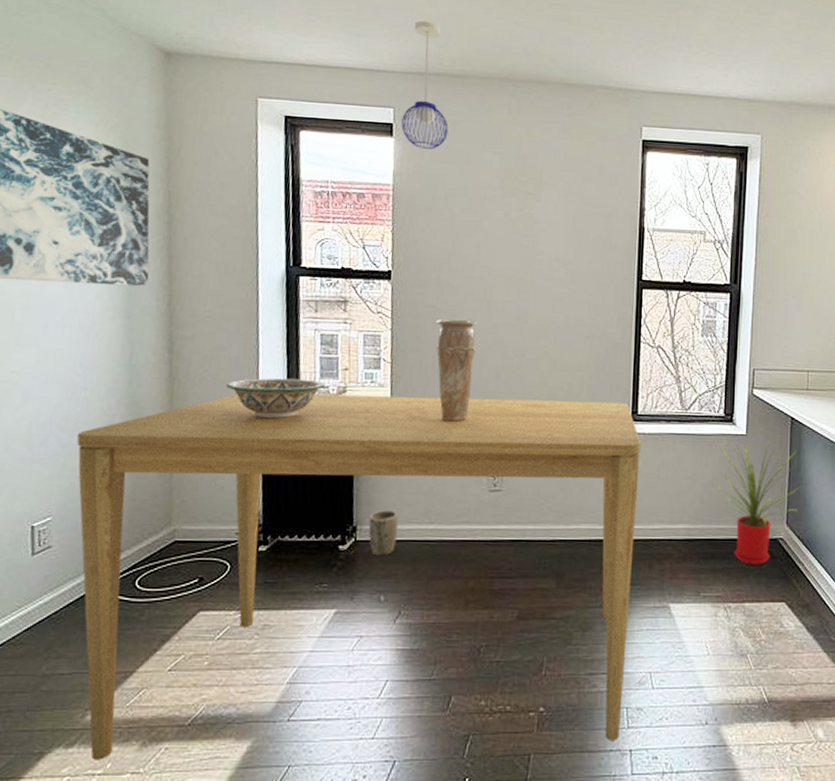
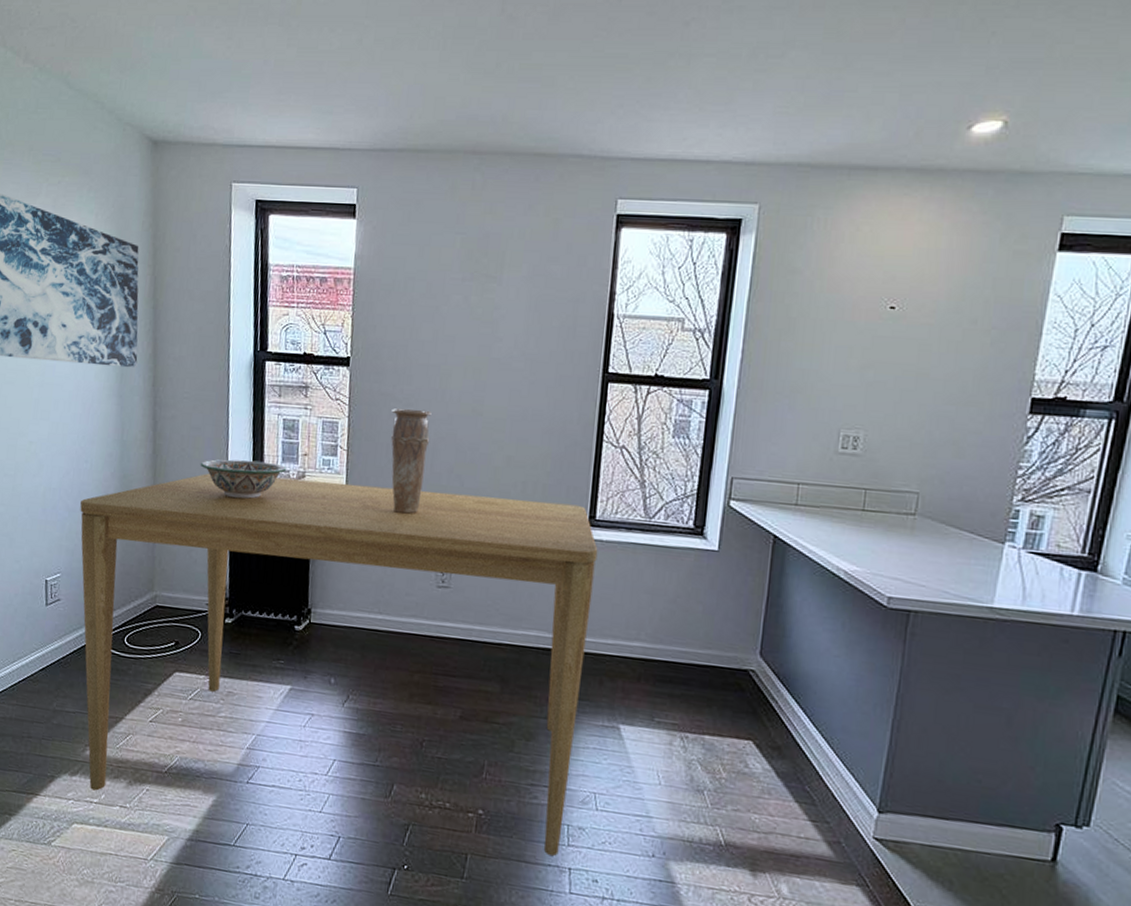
plant pot: present [368,510,398,556] -> none [322,595,349,640]
pendant light: present [401,20,449,149] -> none [364,93,410,230]
house plant: present [712,437,801,565] -> none [675,553,781,696]

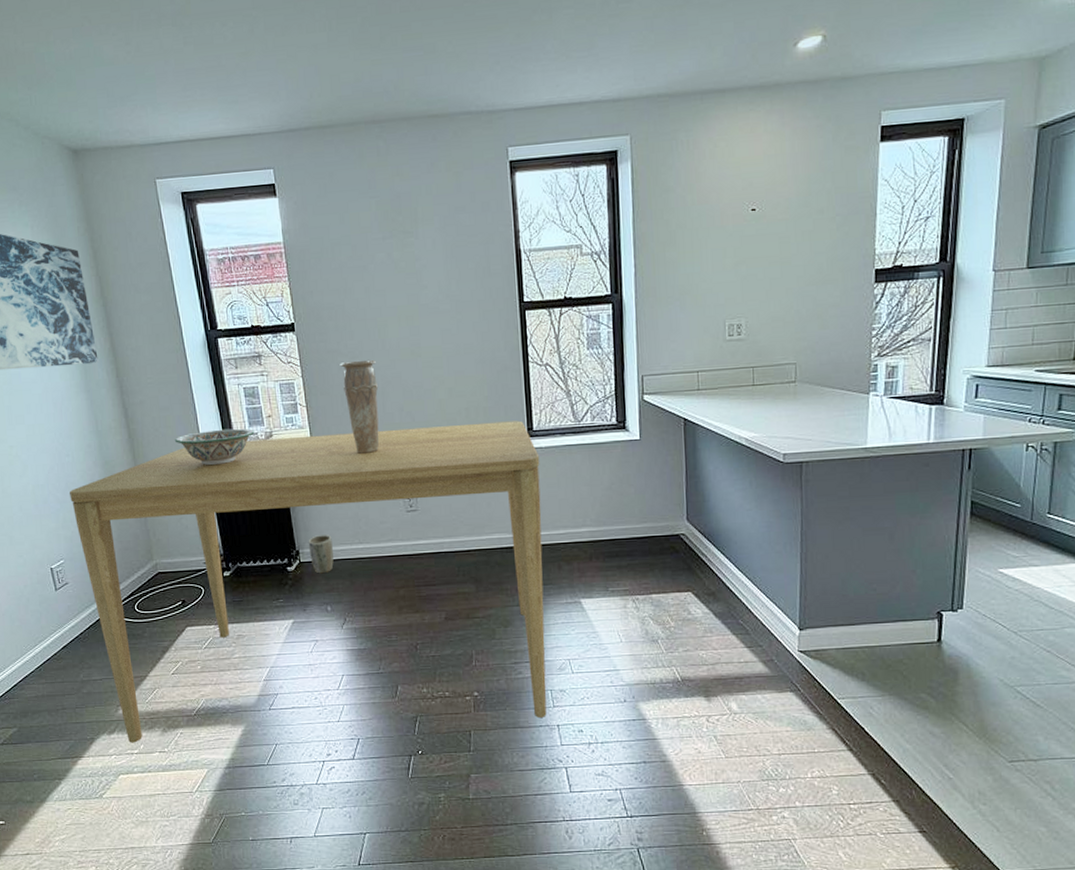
plant pot: none [322,595,349,640] -> present [308,535,334,574]

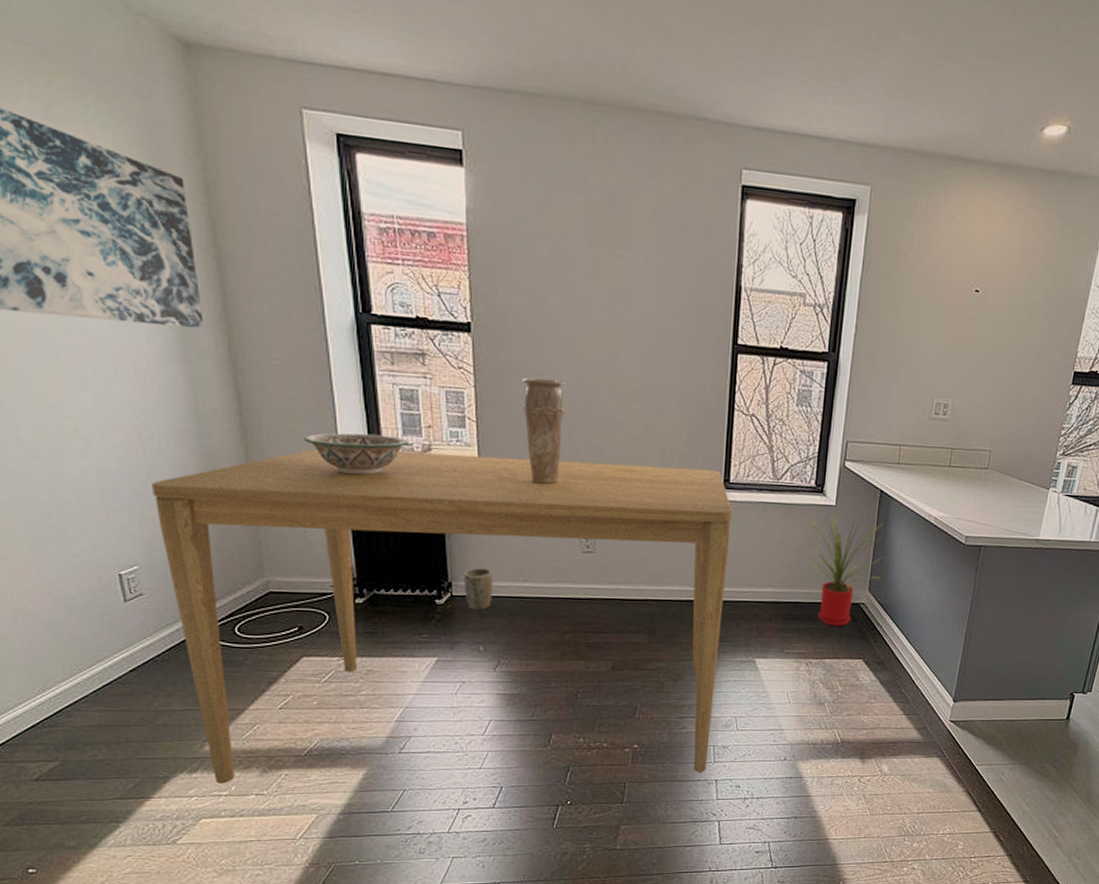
house plant: none [610,439,699,560] -> present [800,508,885,626]

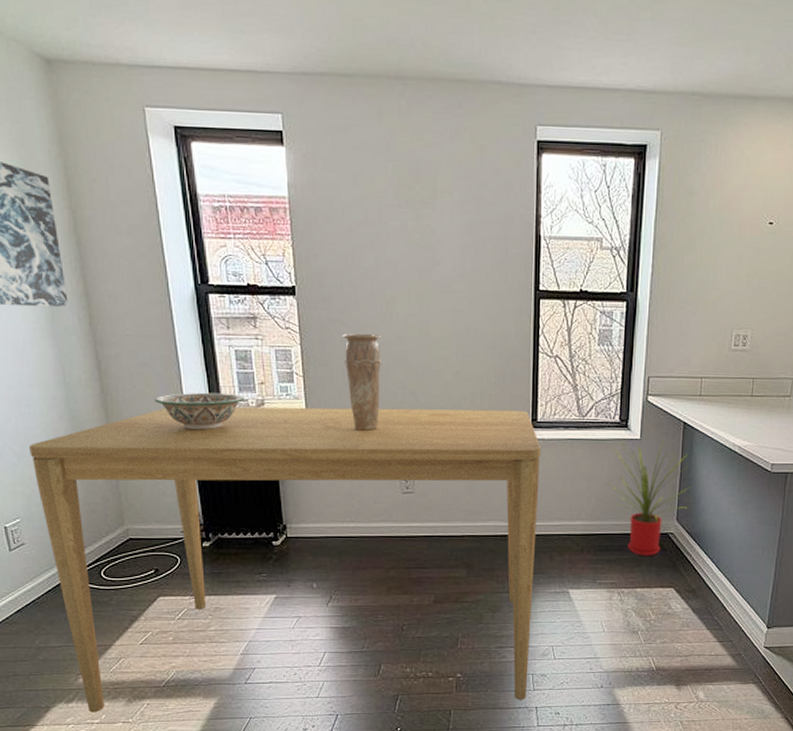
plant pot: present [463,568,493,611] -> none [296,511,322,550]

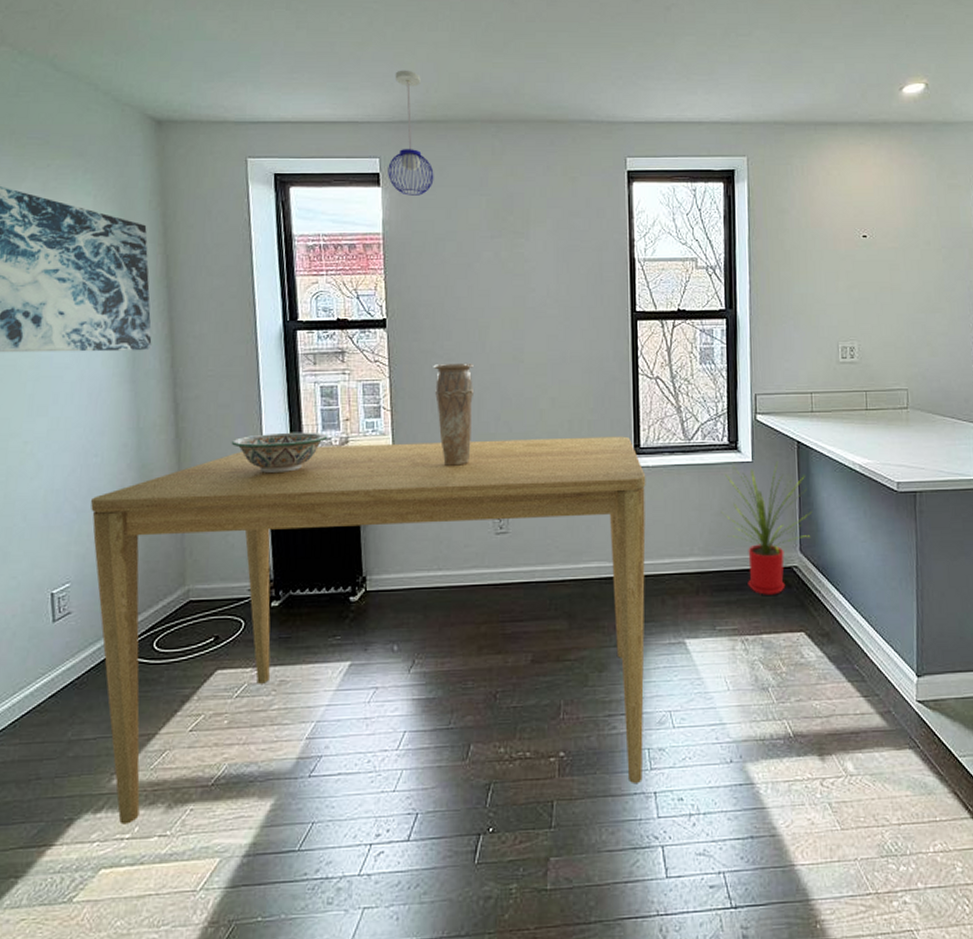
pendant light: none [291,12,339,158] -> present [388,70,434,196]

